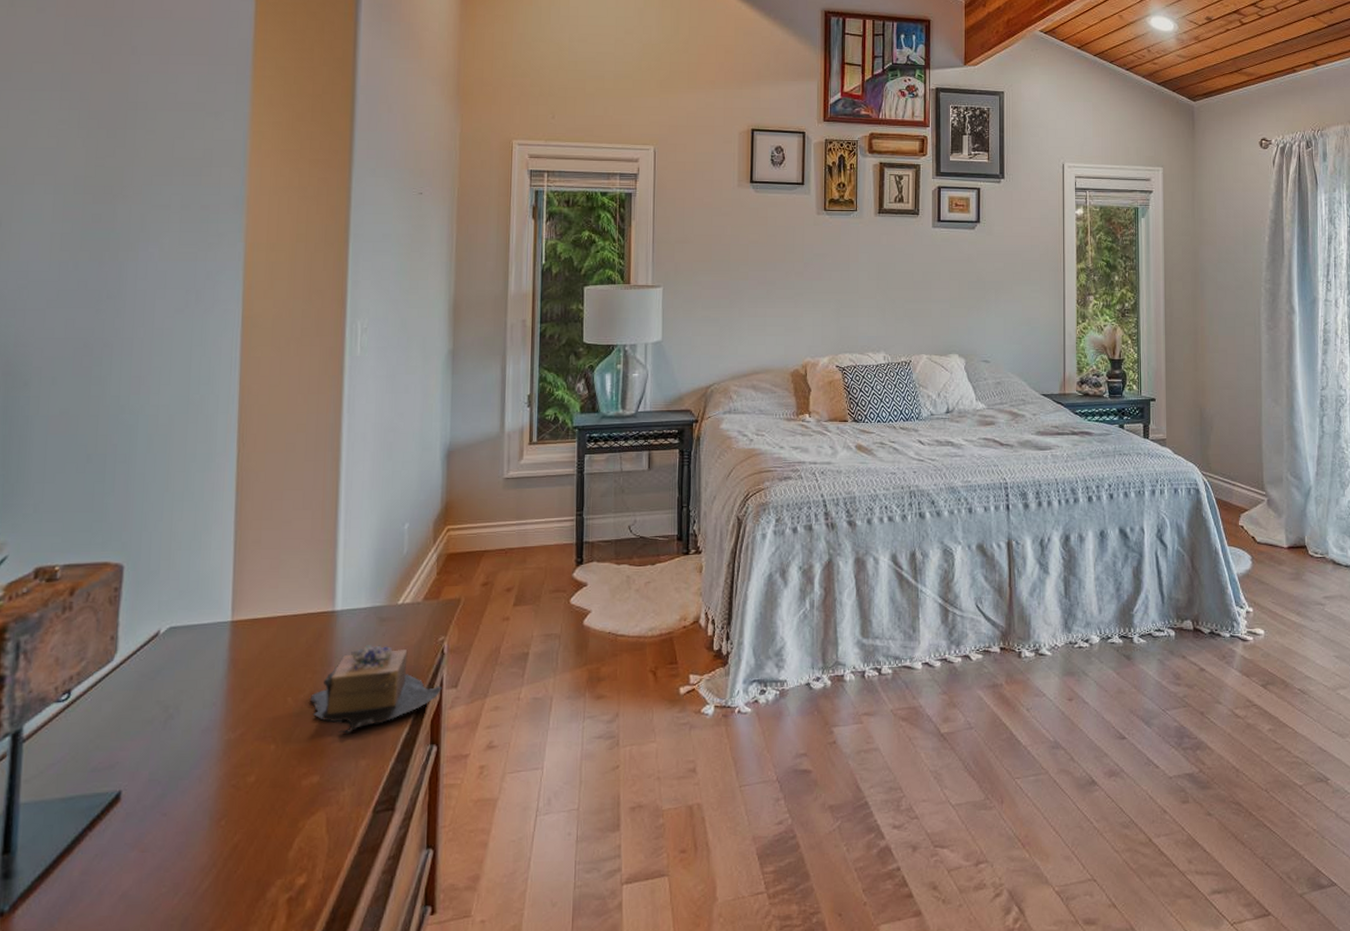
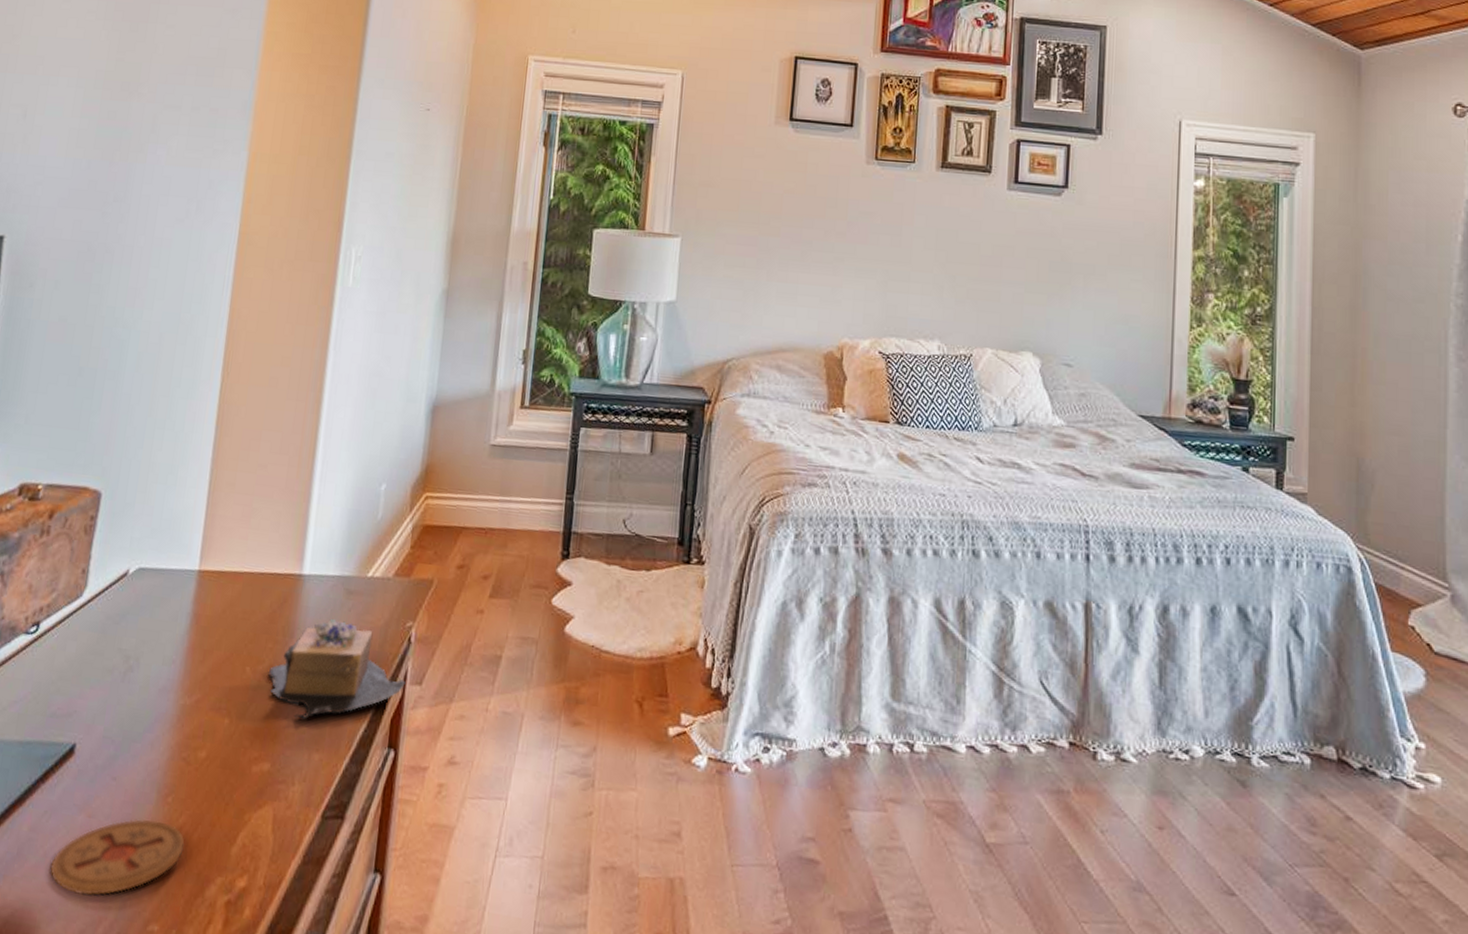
coaster: none [106,843,242,920] -> present [49,819,185,897]

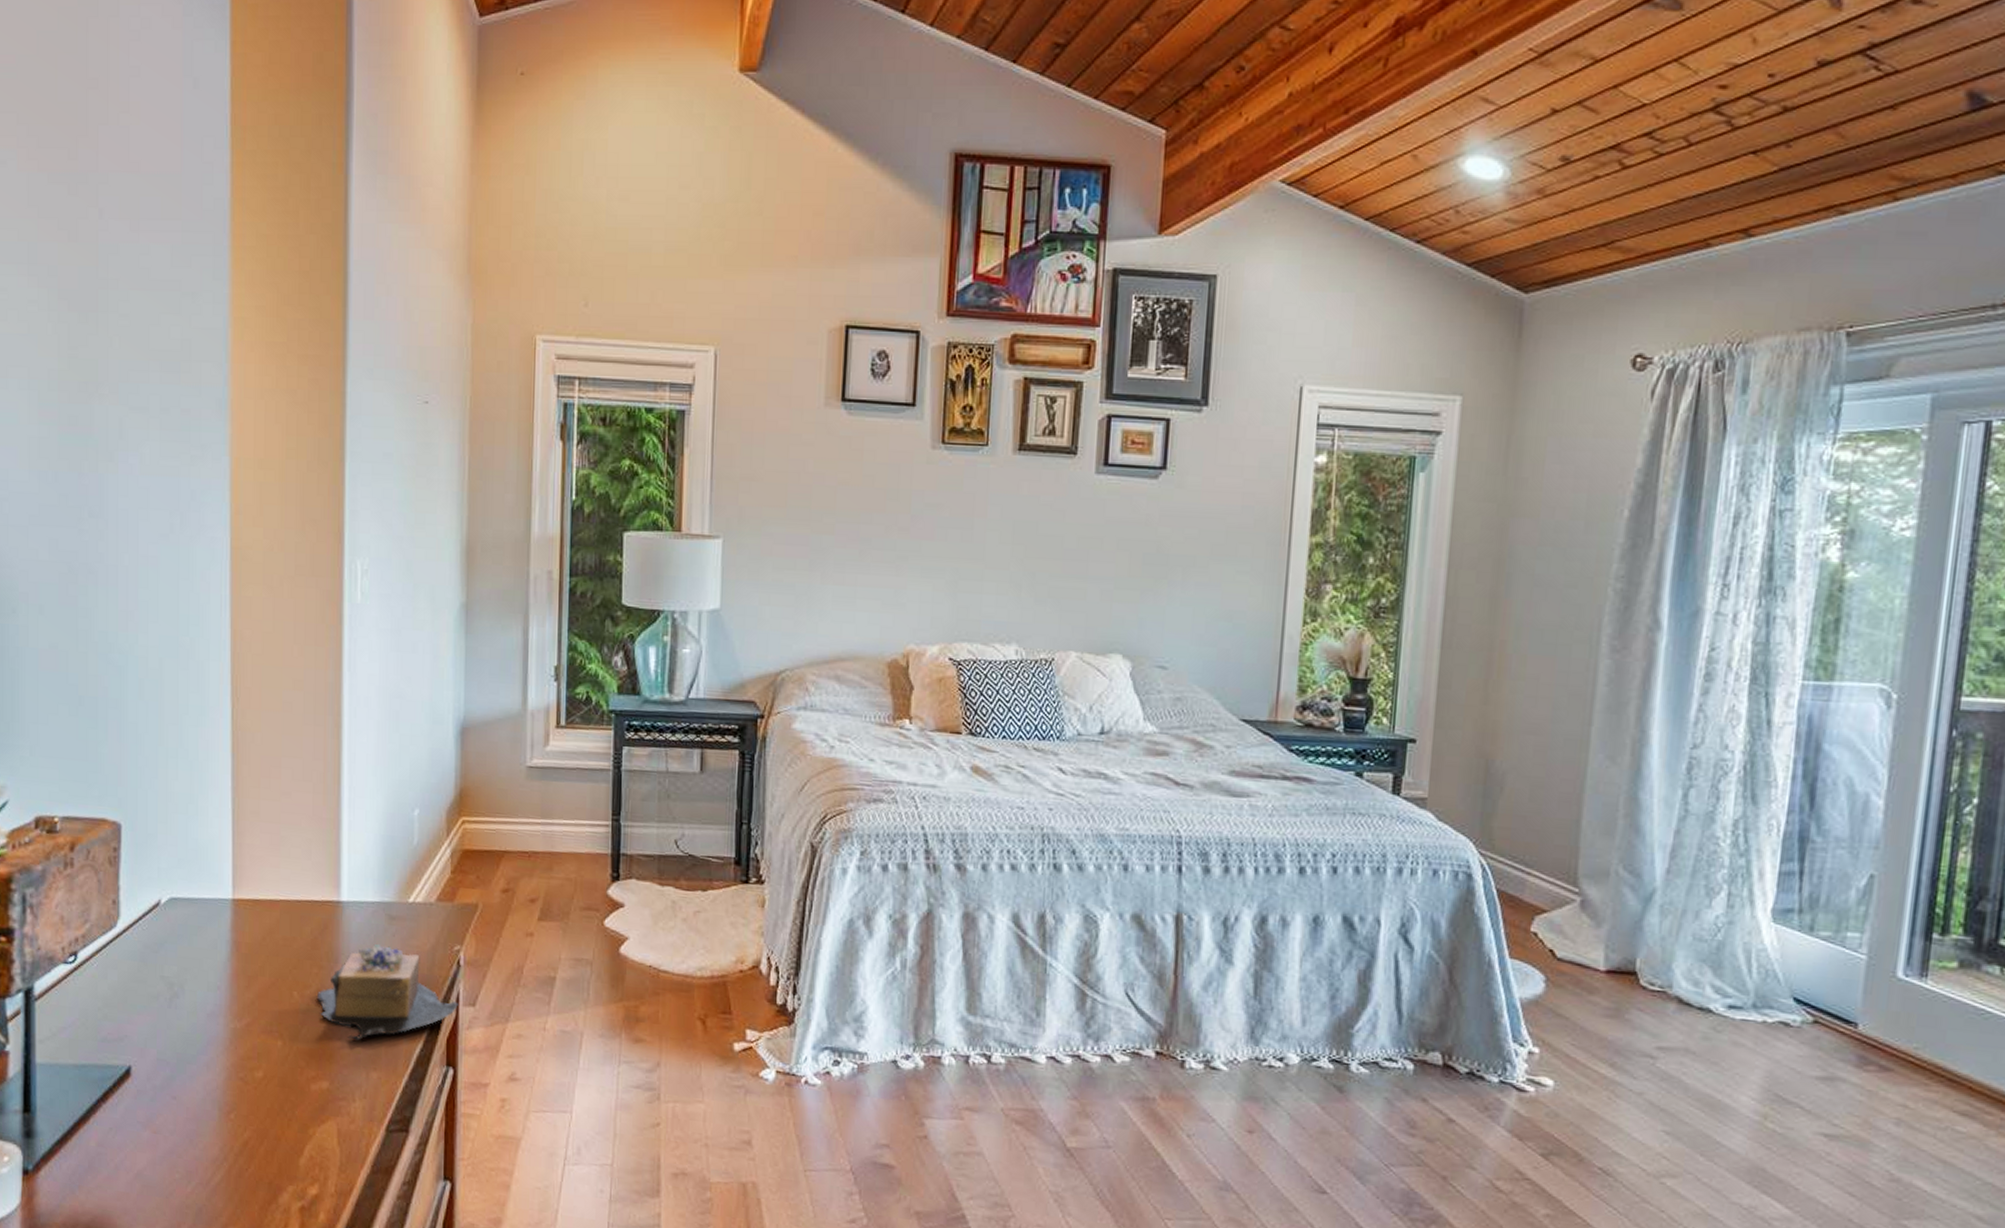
coaster: present [49,819,185,897] -> none [123,1134,252,1204]

